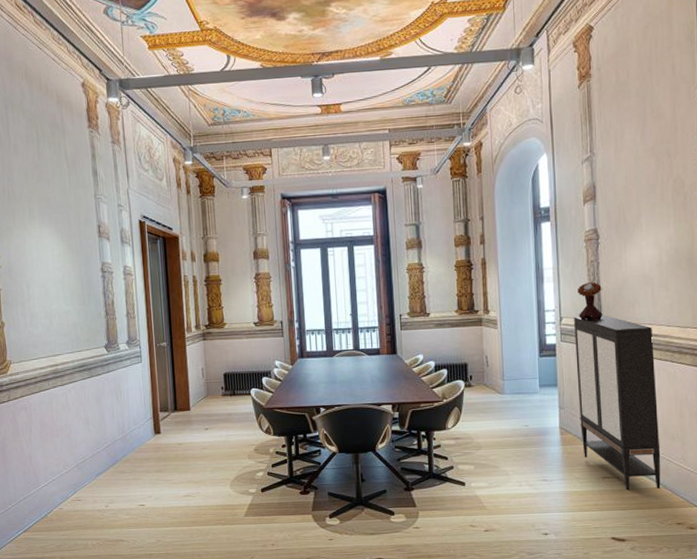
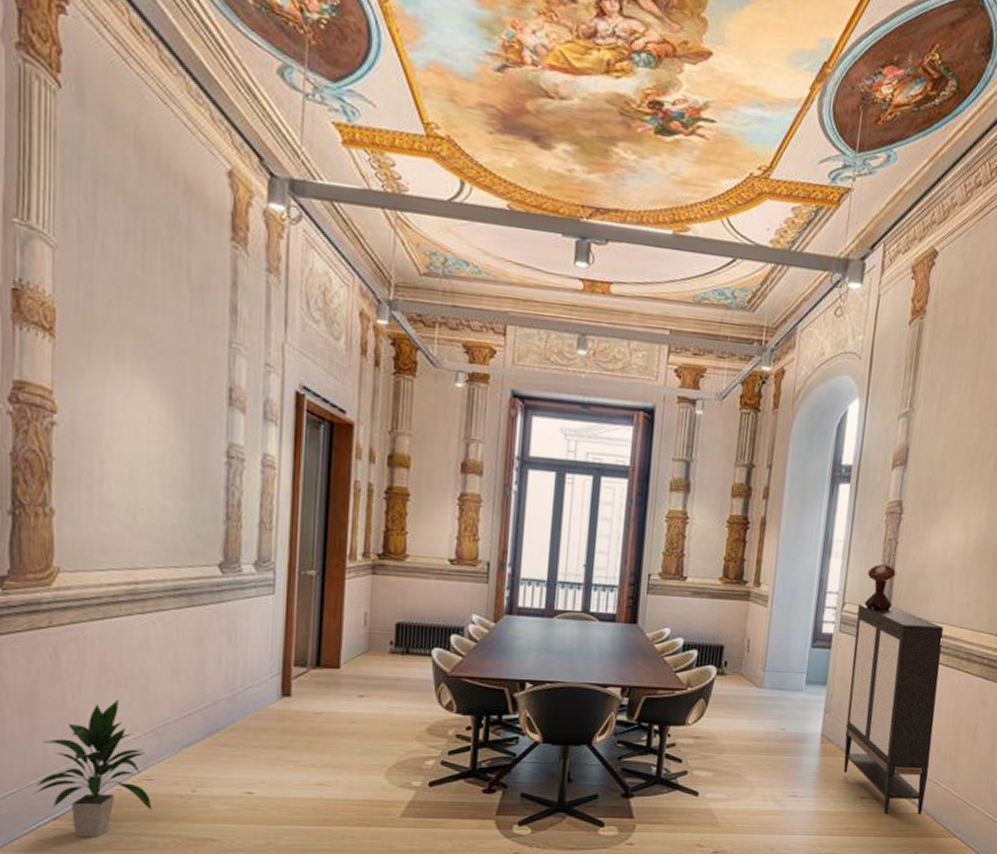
indoor plant: none [11,446,82,543] -> present [33,700,152,838]

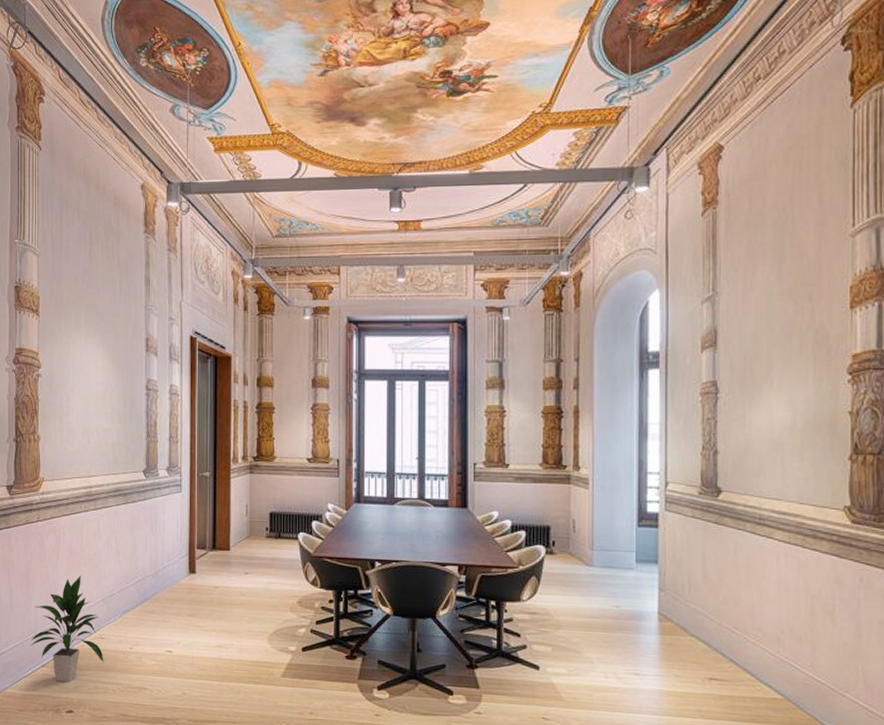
storage cabinet: present [843,603,943,815] -> none [681,482,784,701]
mushroom: present [864,564,896,612] -> none [689,444,719,490]

